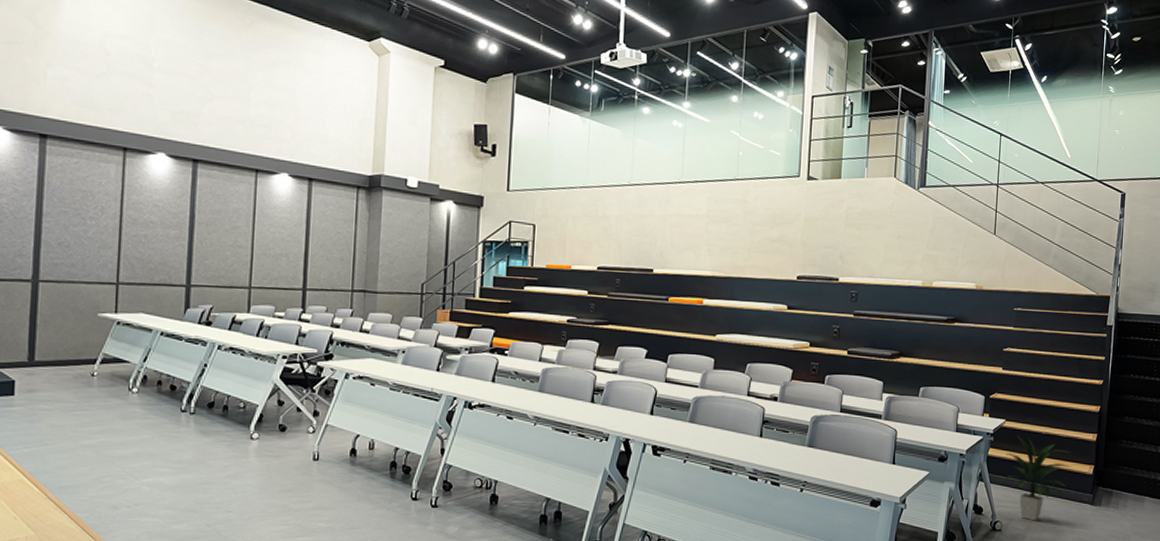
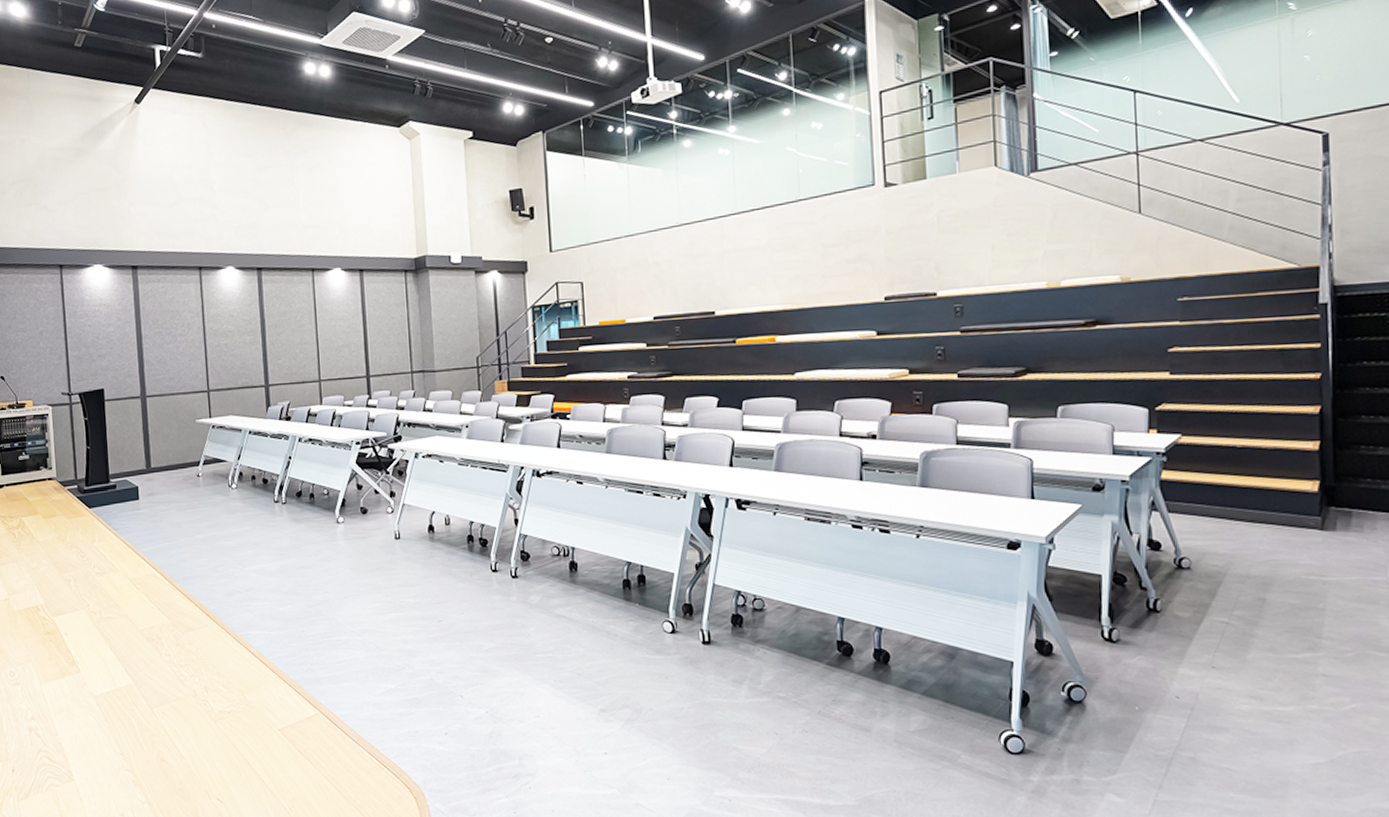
indoor plant: present [1000,434,1073,521] -> none [1181,451,1287,555]

